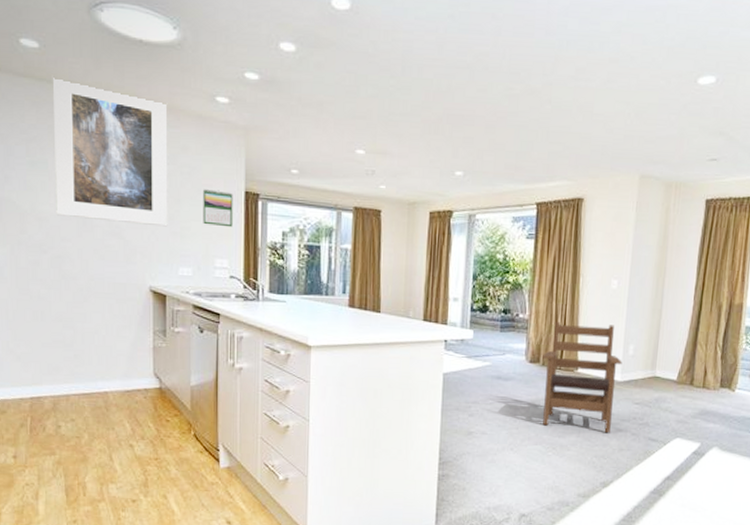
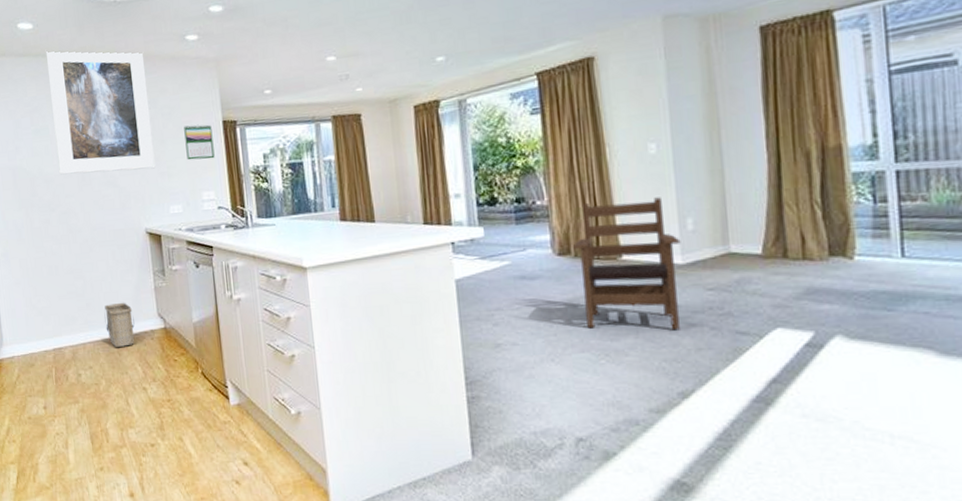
basket: none [94,357,127,403] -> present [104,302,135,348]

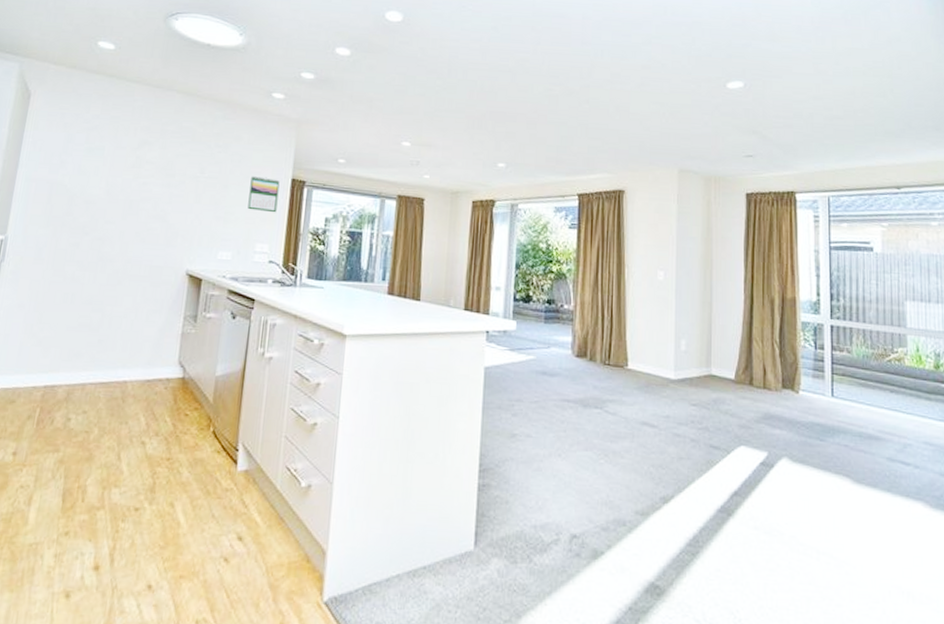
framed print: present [45,49,156,175] -> none [104,72,227,211]
basket: present [104,302,135,348] -> none [114,343,150,394]
armchair: present [573,197,681,329] -> none [590,314,675,438]

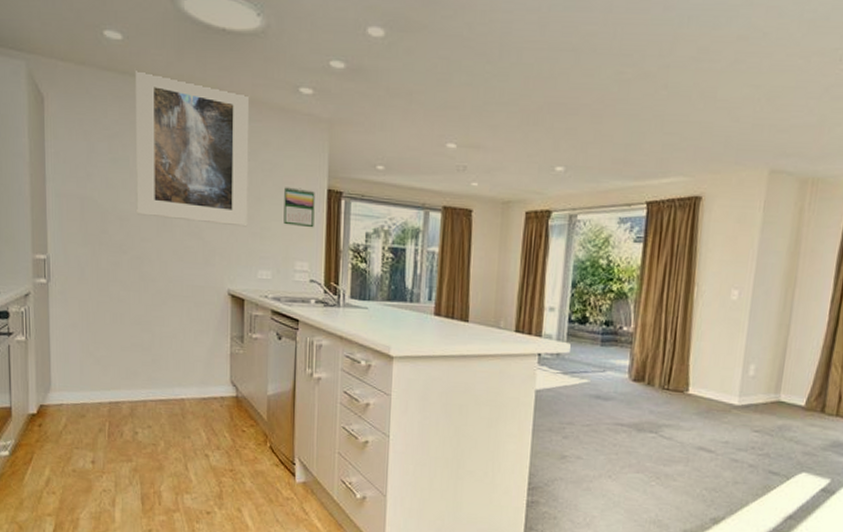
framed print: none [104,72,227,211] -> present [134,68,250,227]

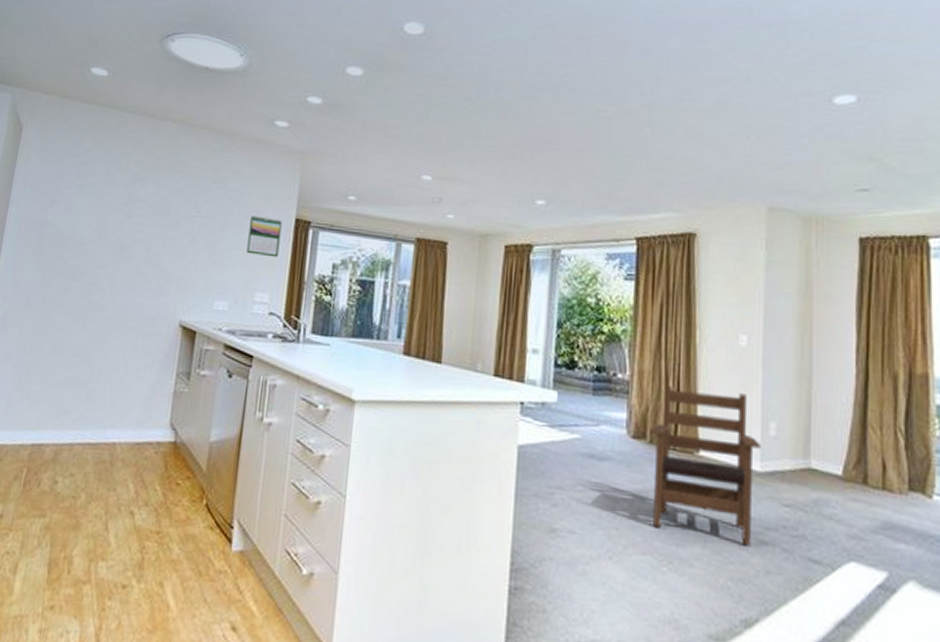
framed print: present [134,68,250,227] -> none [95,101,225,255]
armchair: none [646,336,741,463] -> present [650,386,762,545]

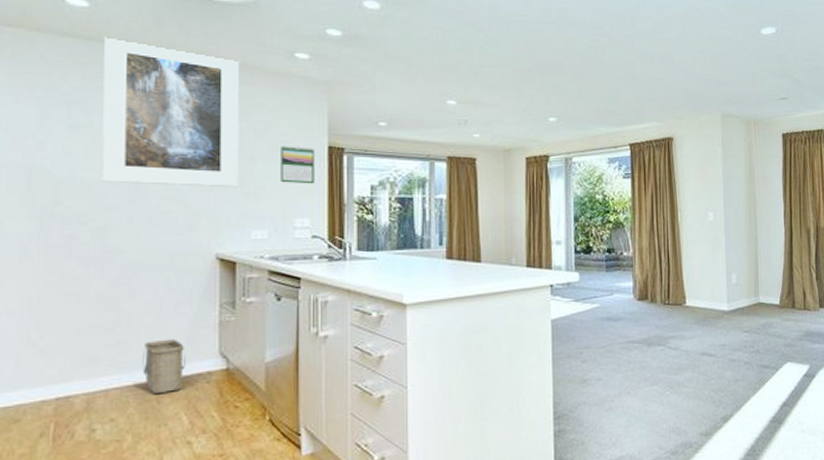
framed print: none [95,101,225,255] -> present [101,34,240,188]
basket: none [103,401,141,457] -> present [142,338,186,395]
armchair: present [650,386,762,545] -> none [650,256,727,365]

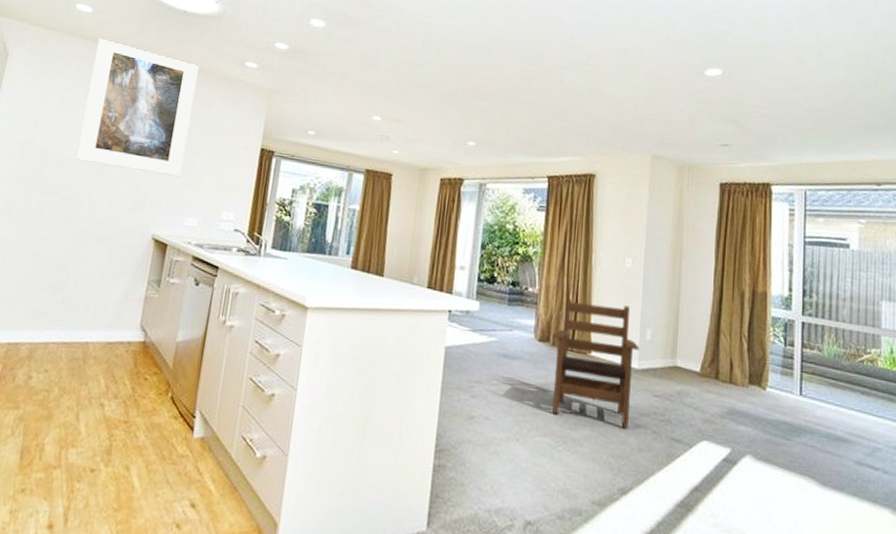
basket: present [142,338,186,395] -> none [77,305,113,355]
calendar: present [280,146,315,184] -> none [216,144,249,182]
armchair: none [650,256,727,365] -> present [552,298,640,428]

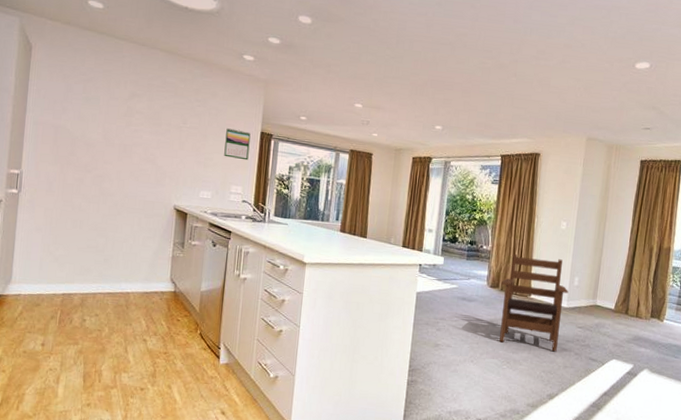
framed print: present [75,35,200,177] -> none [102,30,204,157]
calendar: none [216,144,249,182] -> present [224,128,251,161]

